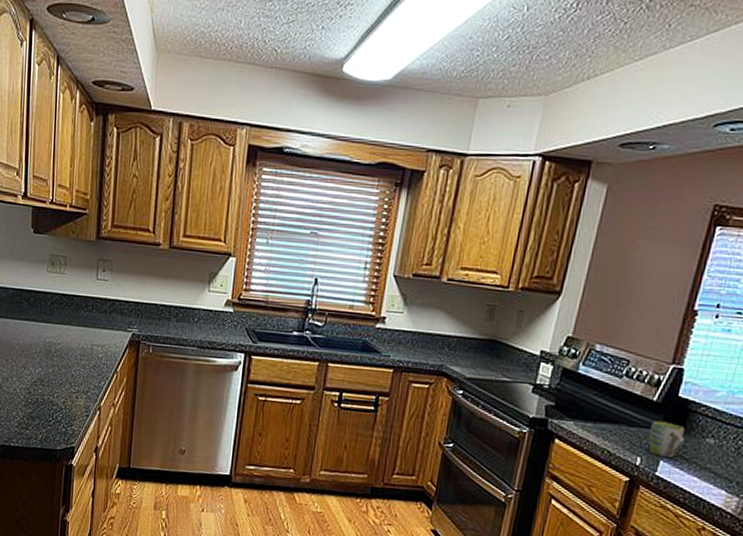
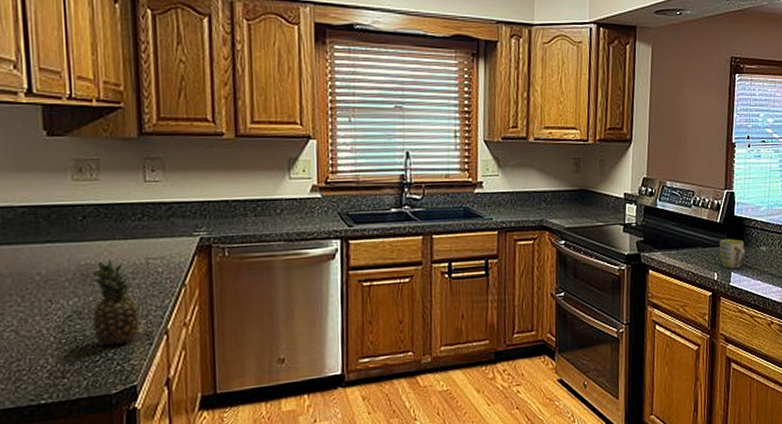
fruit: none [50,340,83,412] -> present [89,258,141,346]

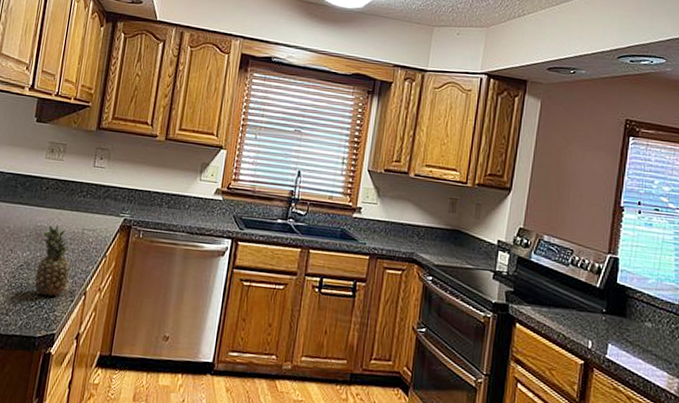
mug: present [720,238,746,269] -> none [597,305,627,341]

